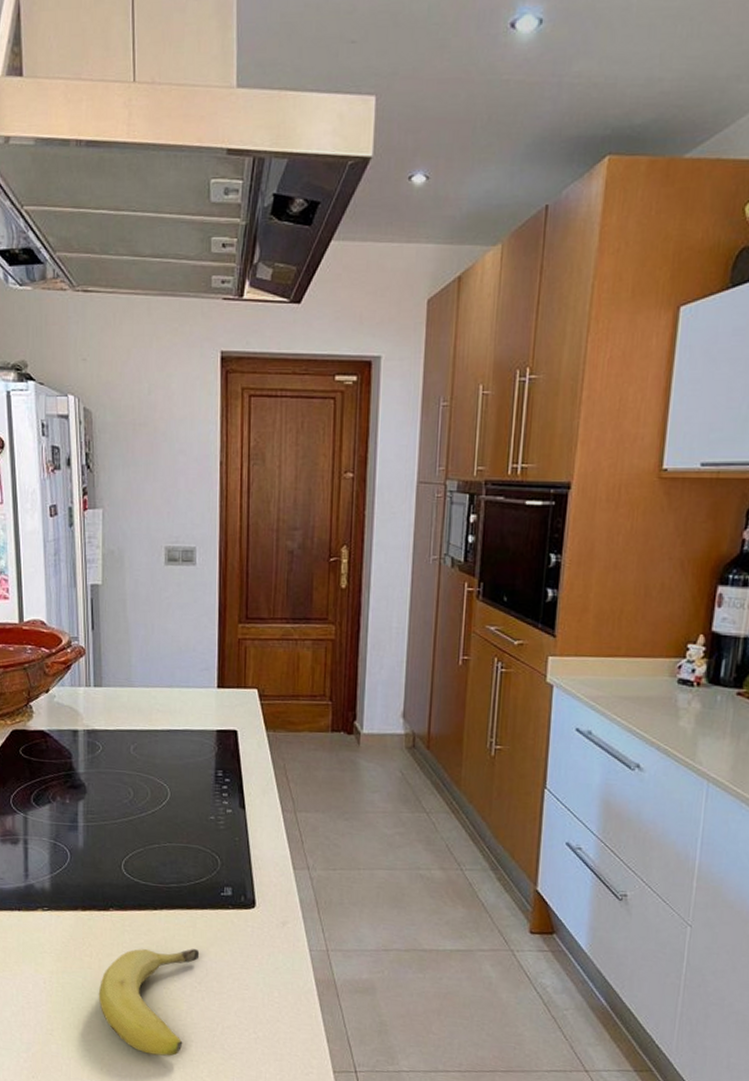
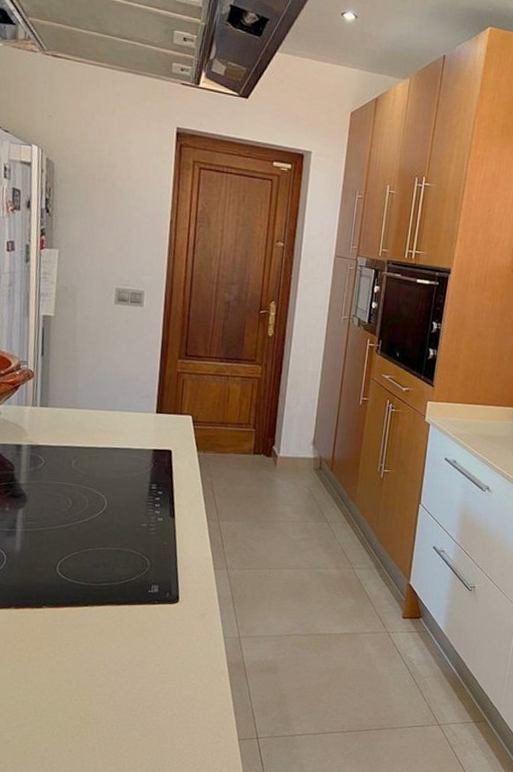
fruit: present [98,949,200,1057] -> none [26,640,126,736]

